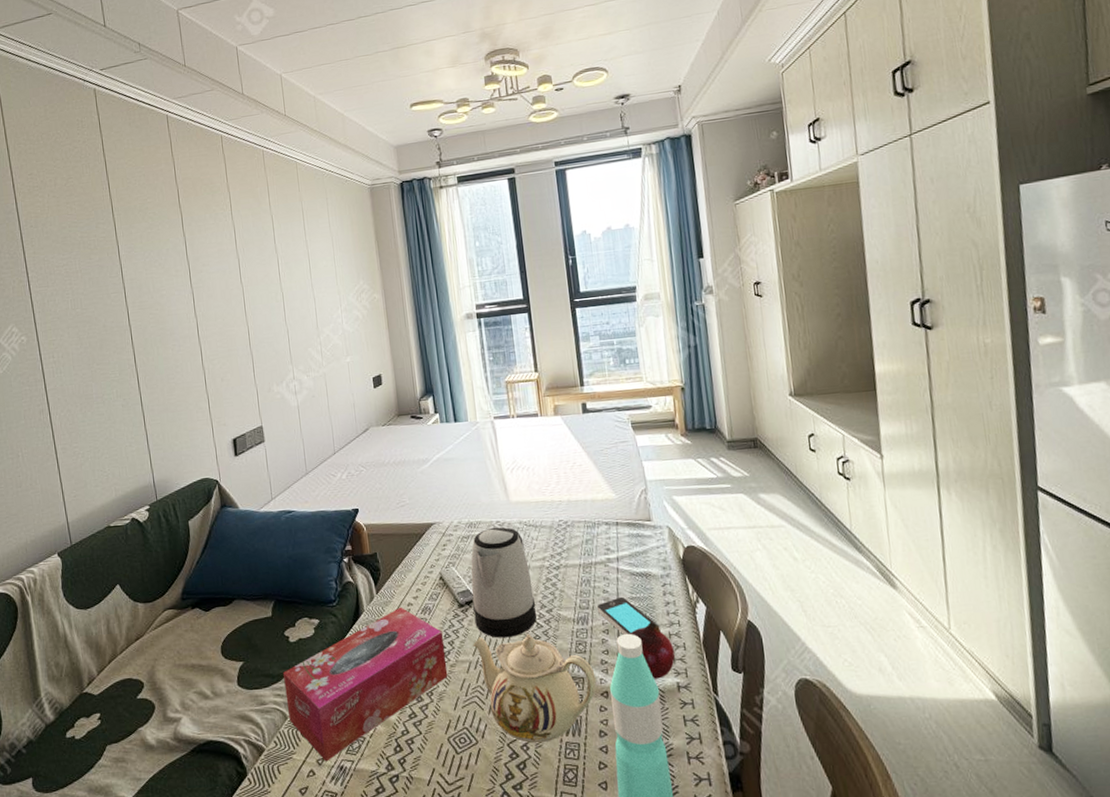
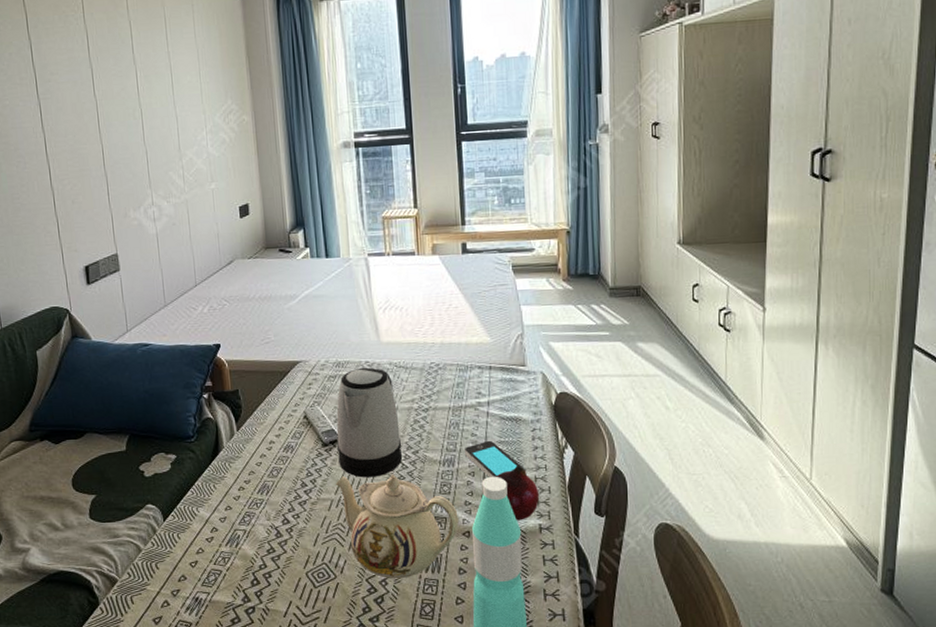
tissue box: present [283,607,448,762] -> none [138,444,309,593]

